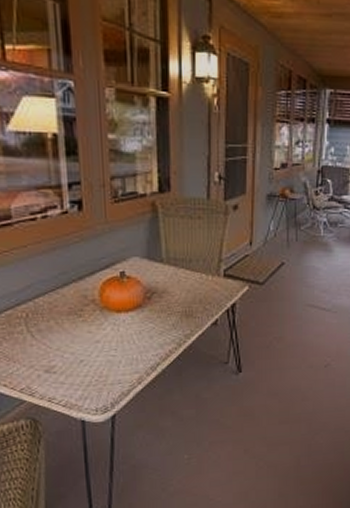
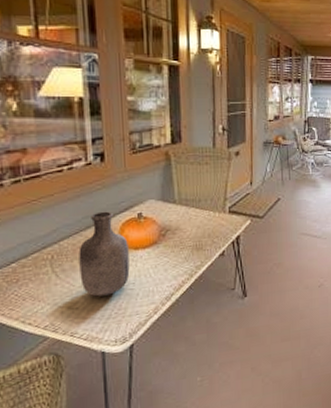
vase: none [55,267,112,361] -> present [78,211,130,297]

